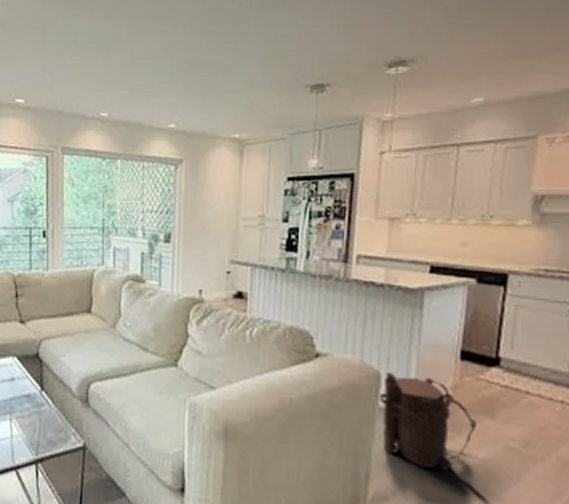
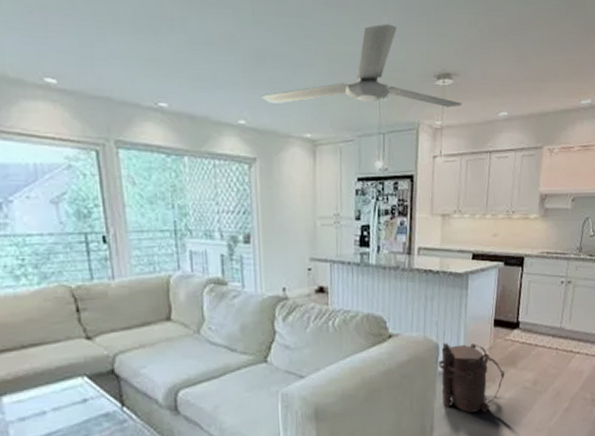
ceiling fan: none [193,17,420,106] -> present [262,24,462,108]

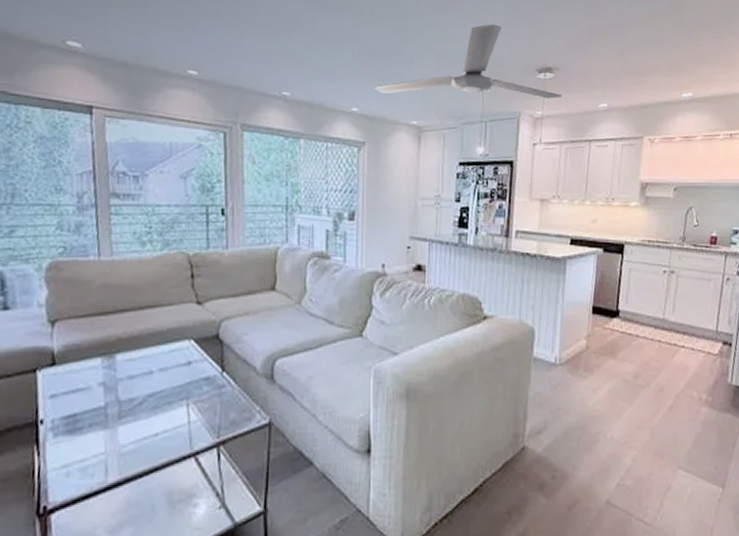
backpack: present [439,343,505,413] -> none [534,328,604,404]

